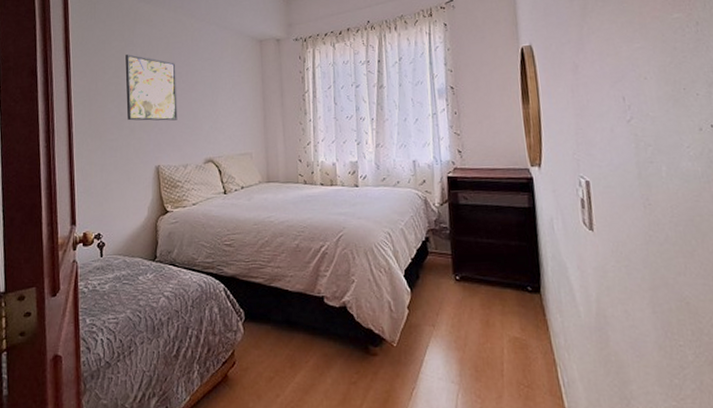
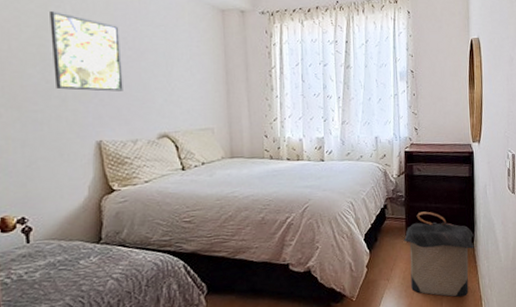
laundry hamper: none [451,247,542,358] -> present [404,211,475,297]

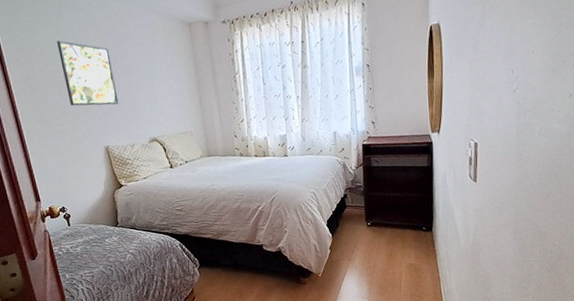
laundry hamper: present [404,211,475,297] -> none [364,200,433,278]

